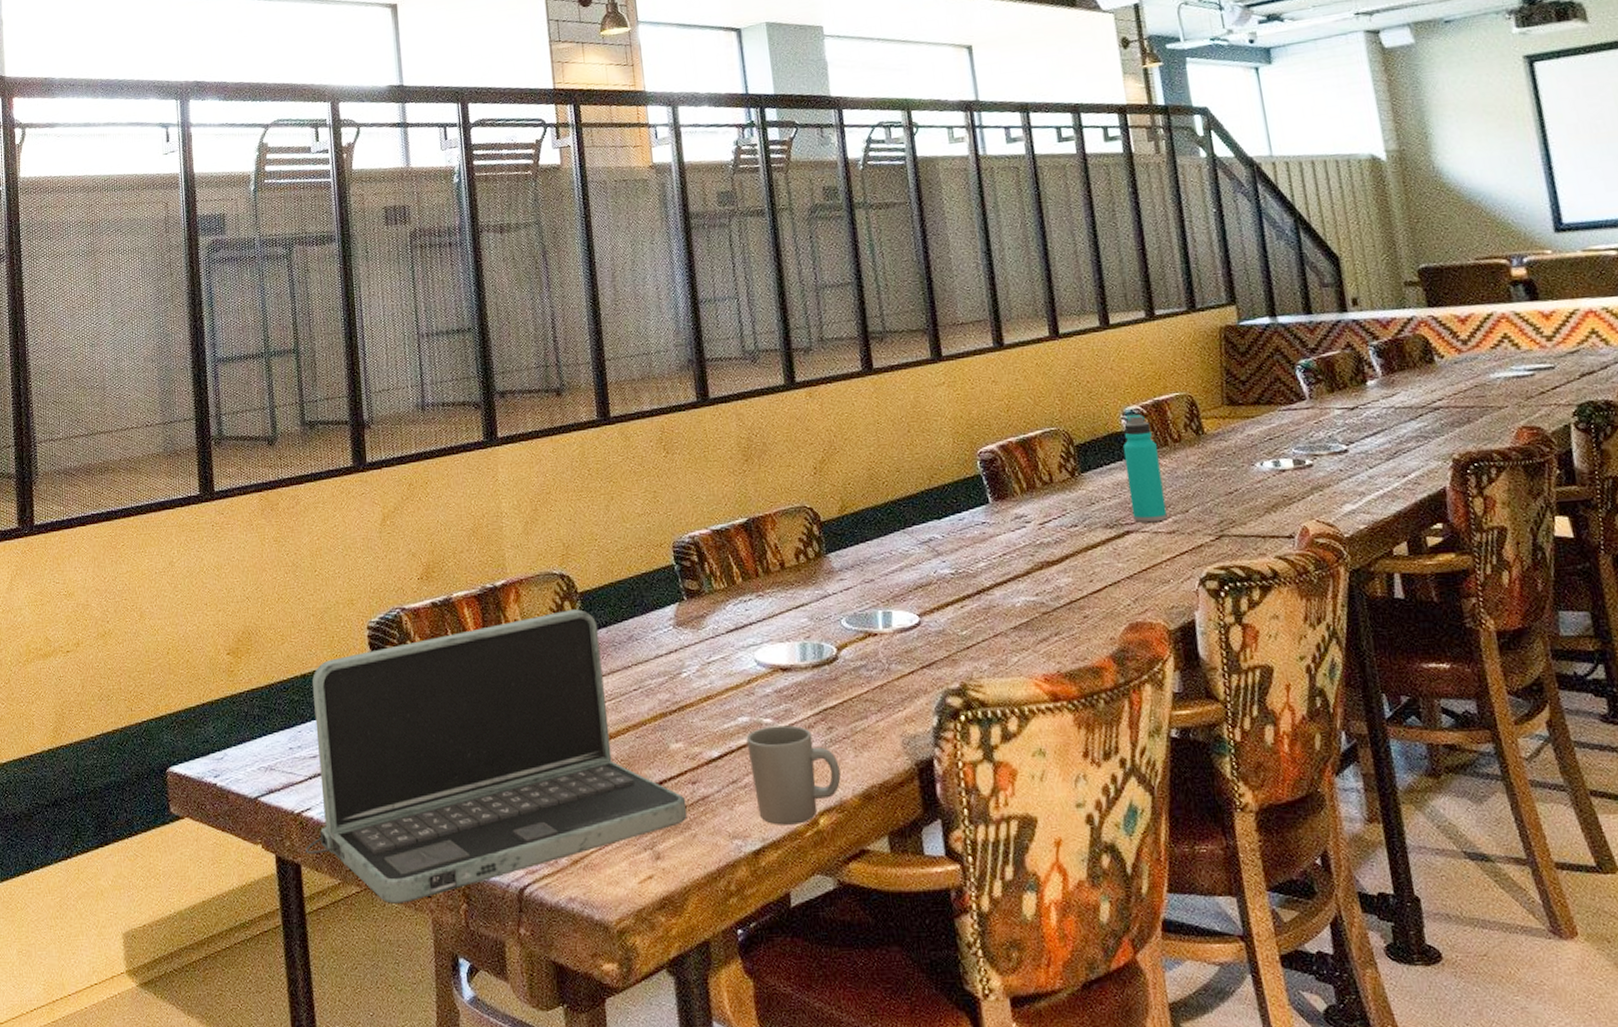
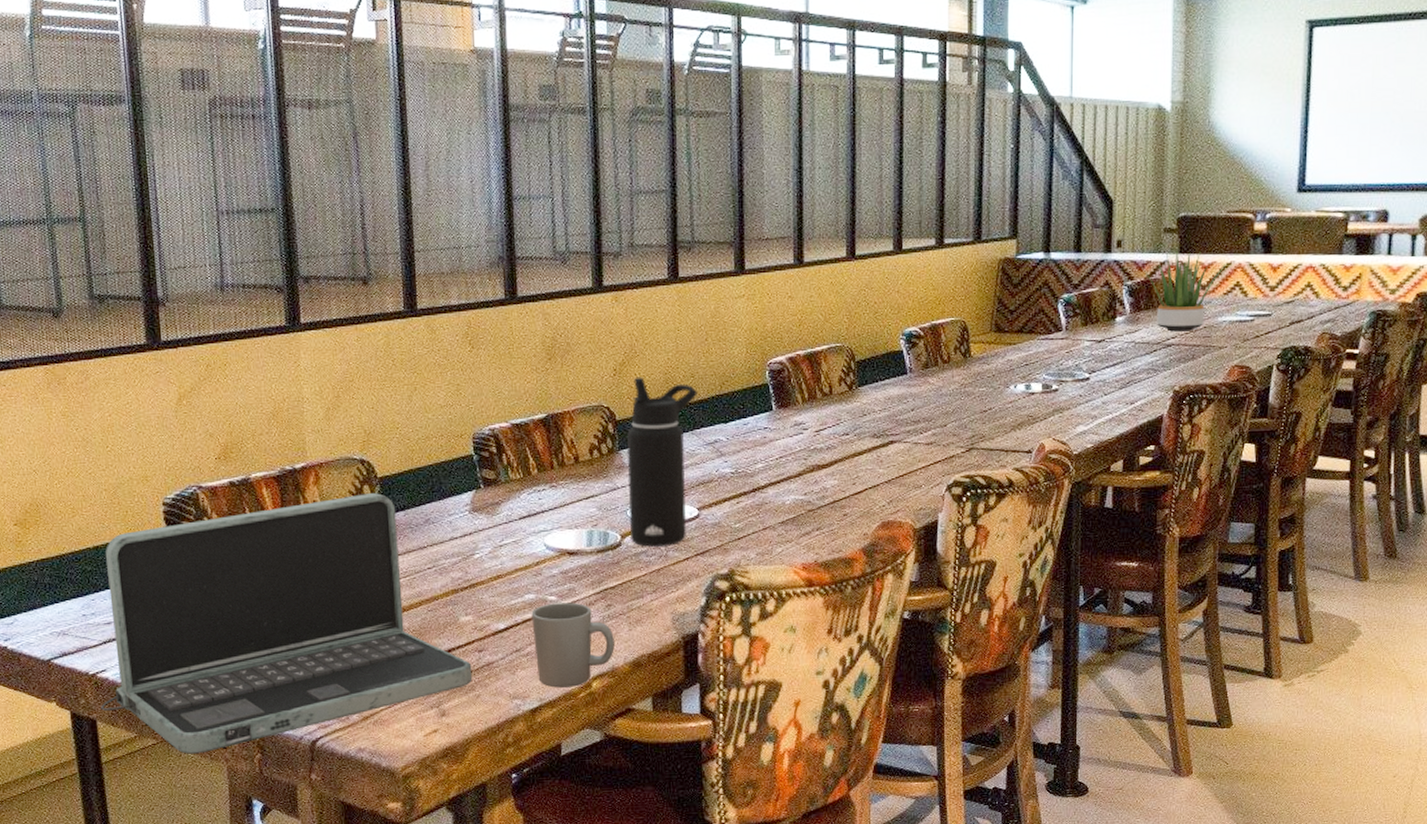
water bottle: none [834,474,909,659] -> present [627,377,697,546]
water bottle: present [1122,413,1168,523] -> none [898,335,928,435]
potted plant: none [1384,304,1489,393] -> present [1140,251,1228,332]

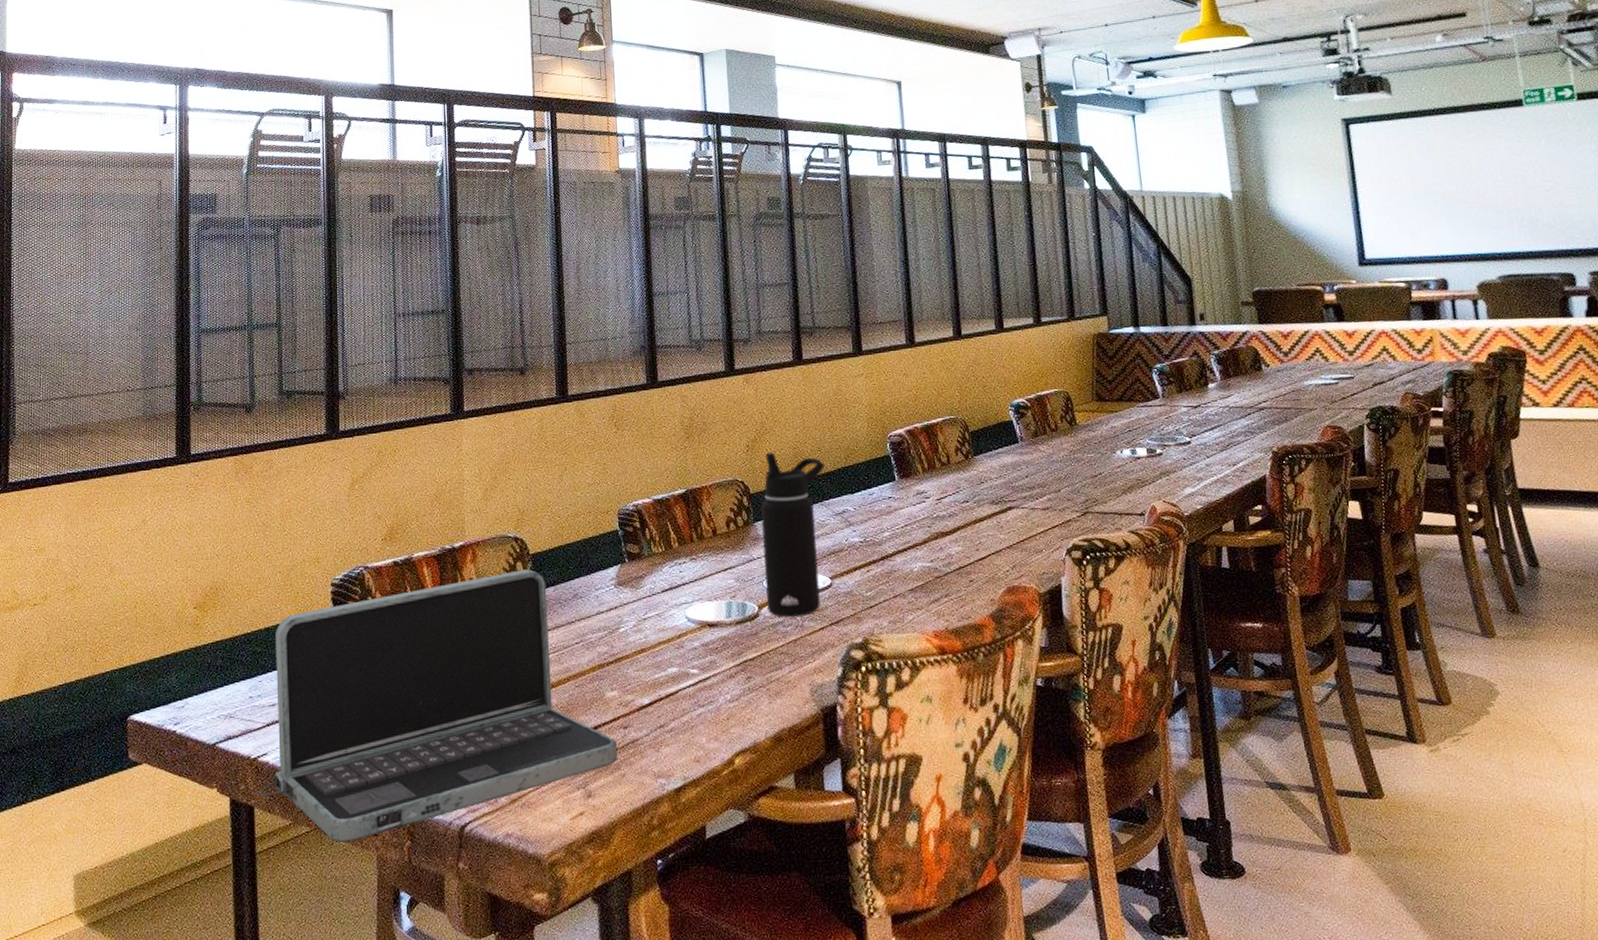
mug: present [531,602,615,688] -> none [674,675,756,765]
potted plant: present [1140,251,1228,332] -> none [1224,322,1305,396]

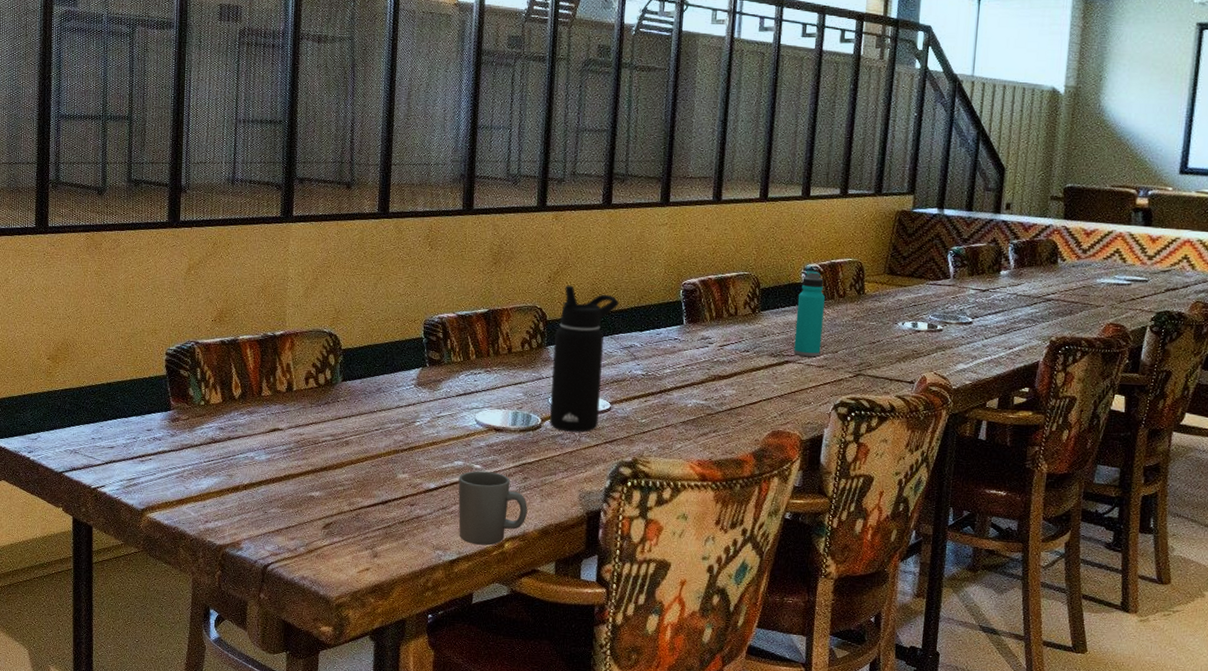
laptop: present [259,569,618,842] -> none [97,361,404,565]
mug: none [674,675,756,765] -> present [458,471,528,546]
water bottle: none [1009,406,1043,500] -> present [793,270,825,357]

